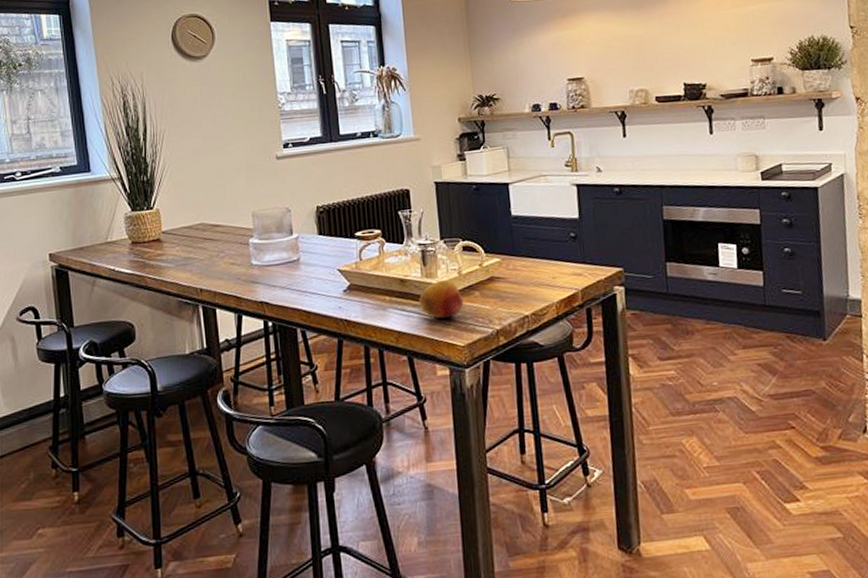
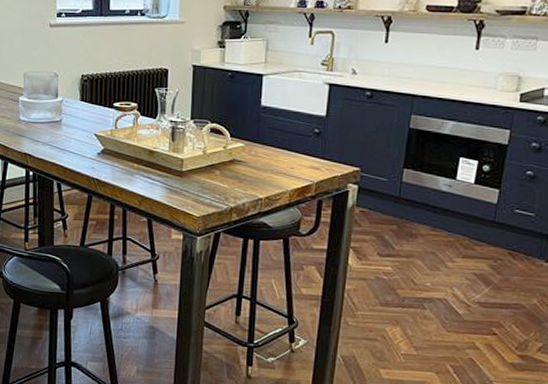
fruit: present [419,280,464,319] -> none [164,157,204,191]

